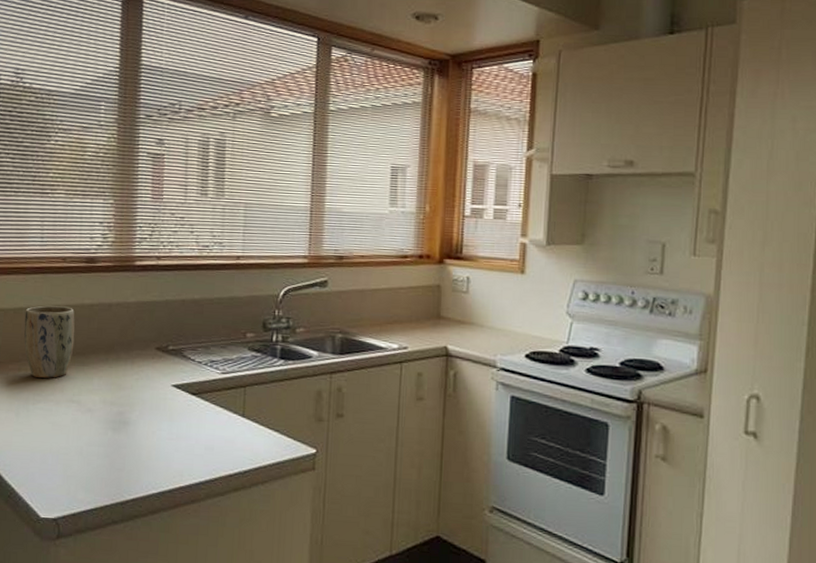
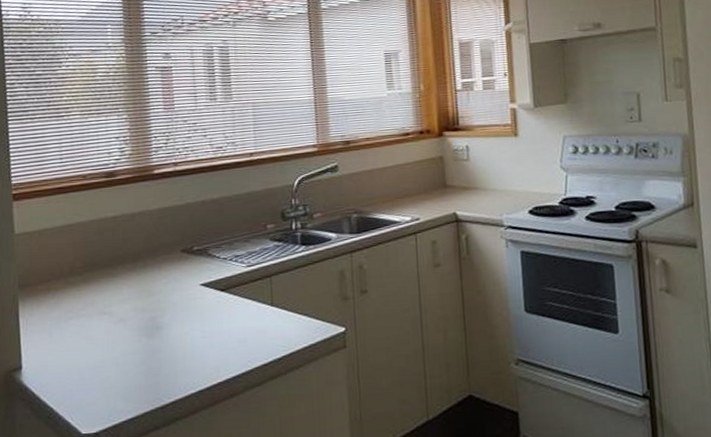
plant pot: present [24,305,75,378] -> none [50,222,101,295]

